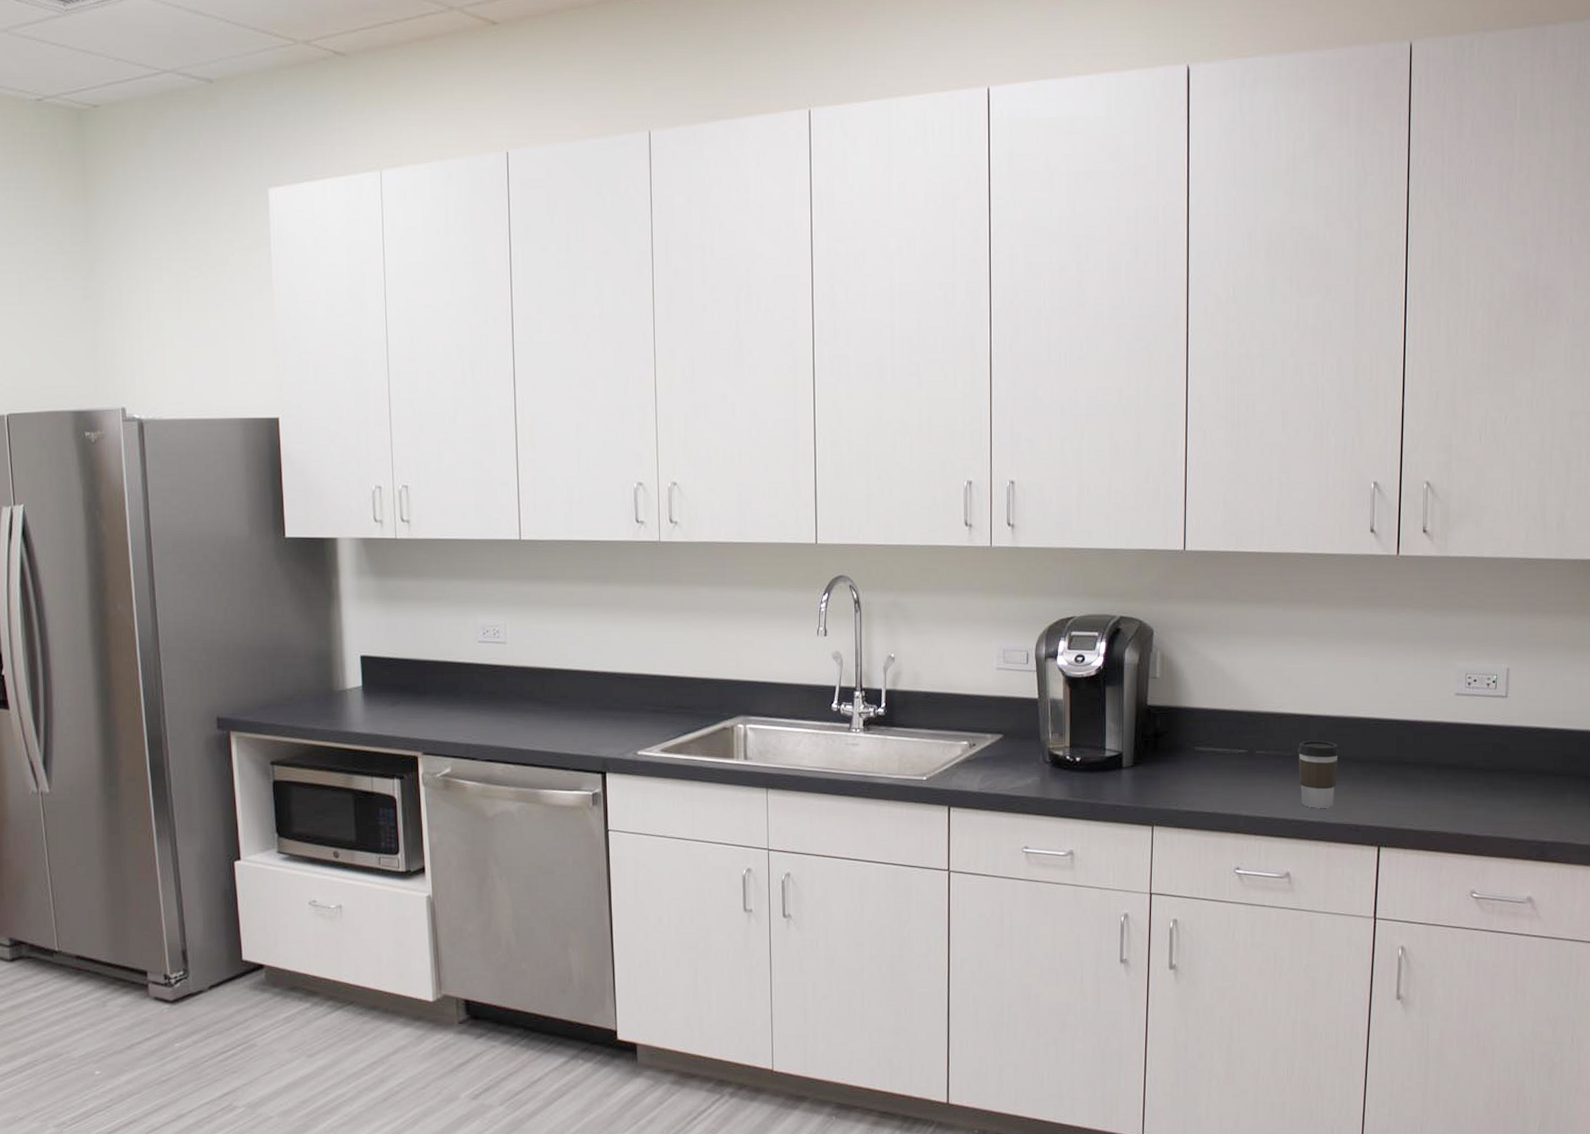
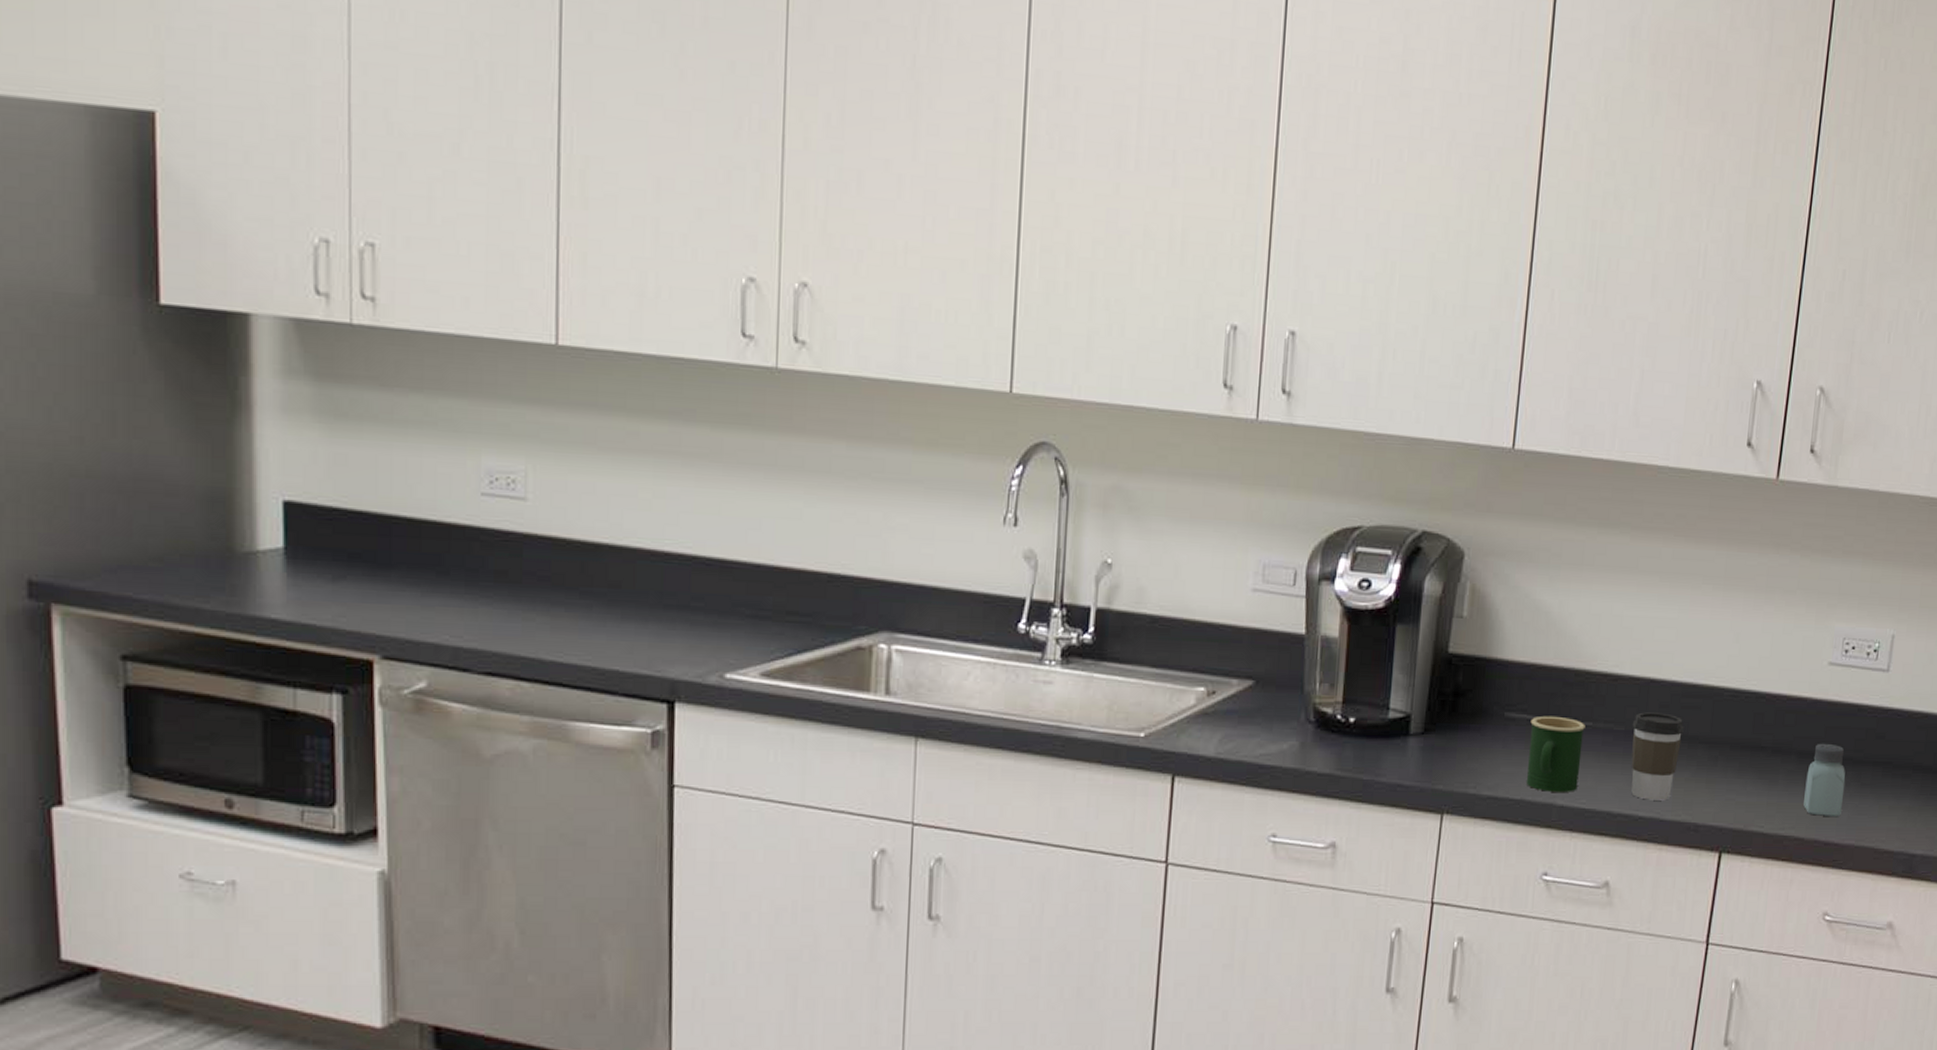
mug: none [1216,748,1260,806] -> present [1526,715,1585,792]
saltshaker: none [1445,756,1479,815] -> present [1804,743,1846,818]

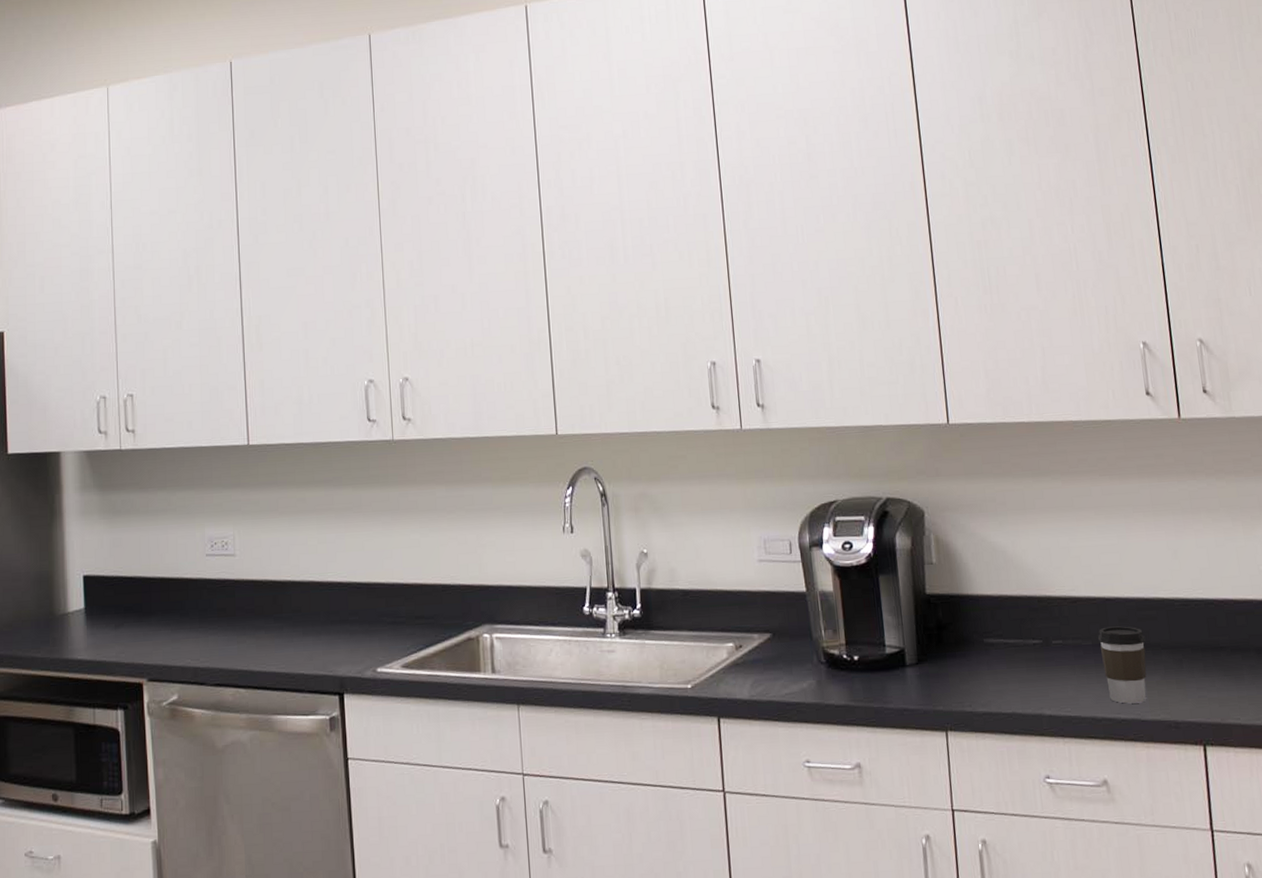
mug: present [1526,715,1585,792] -> none [1007,638,1061,704]

